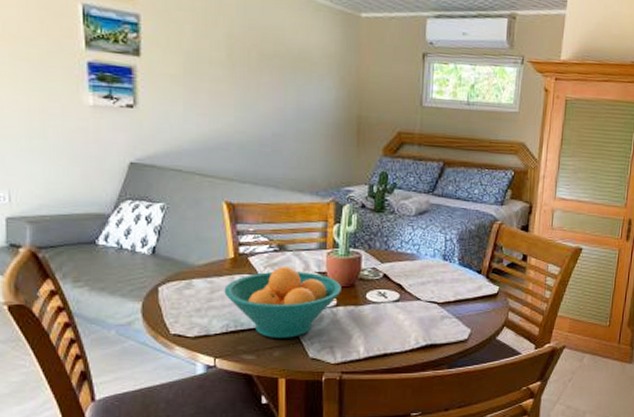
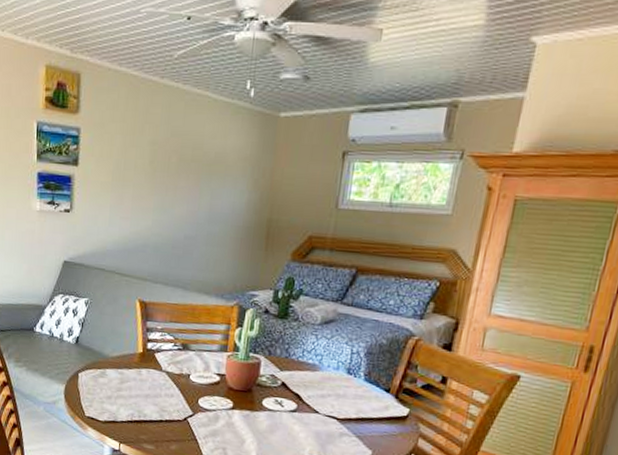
fruit bowl: present [224,267,341,338] -> none [132,365,239,434]

